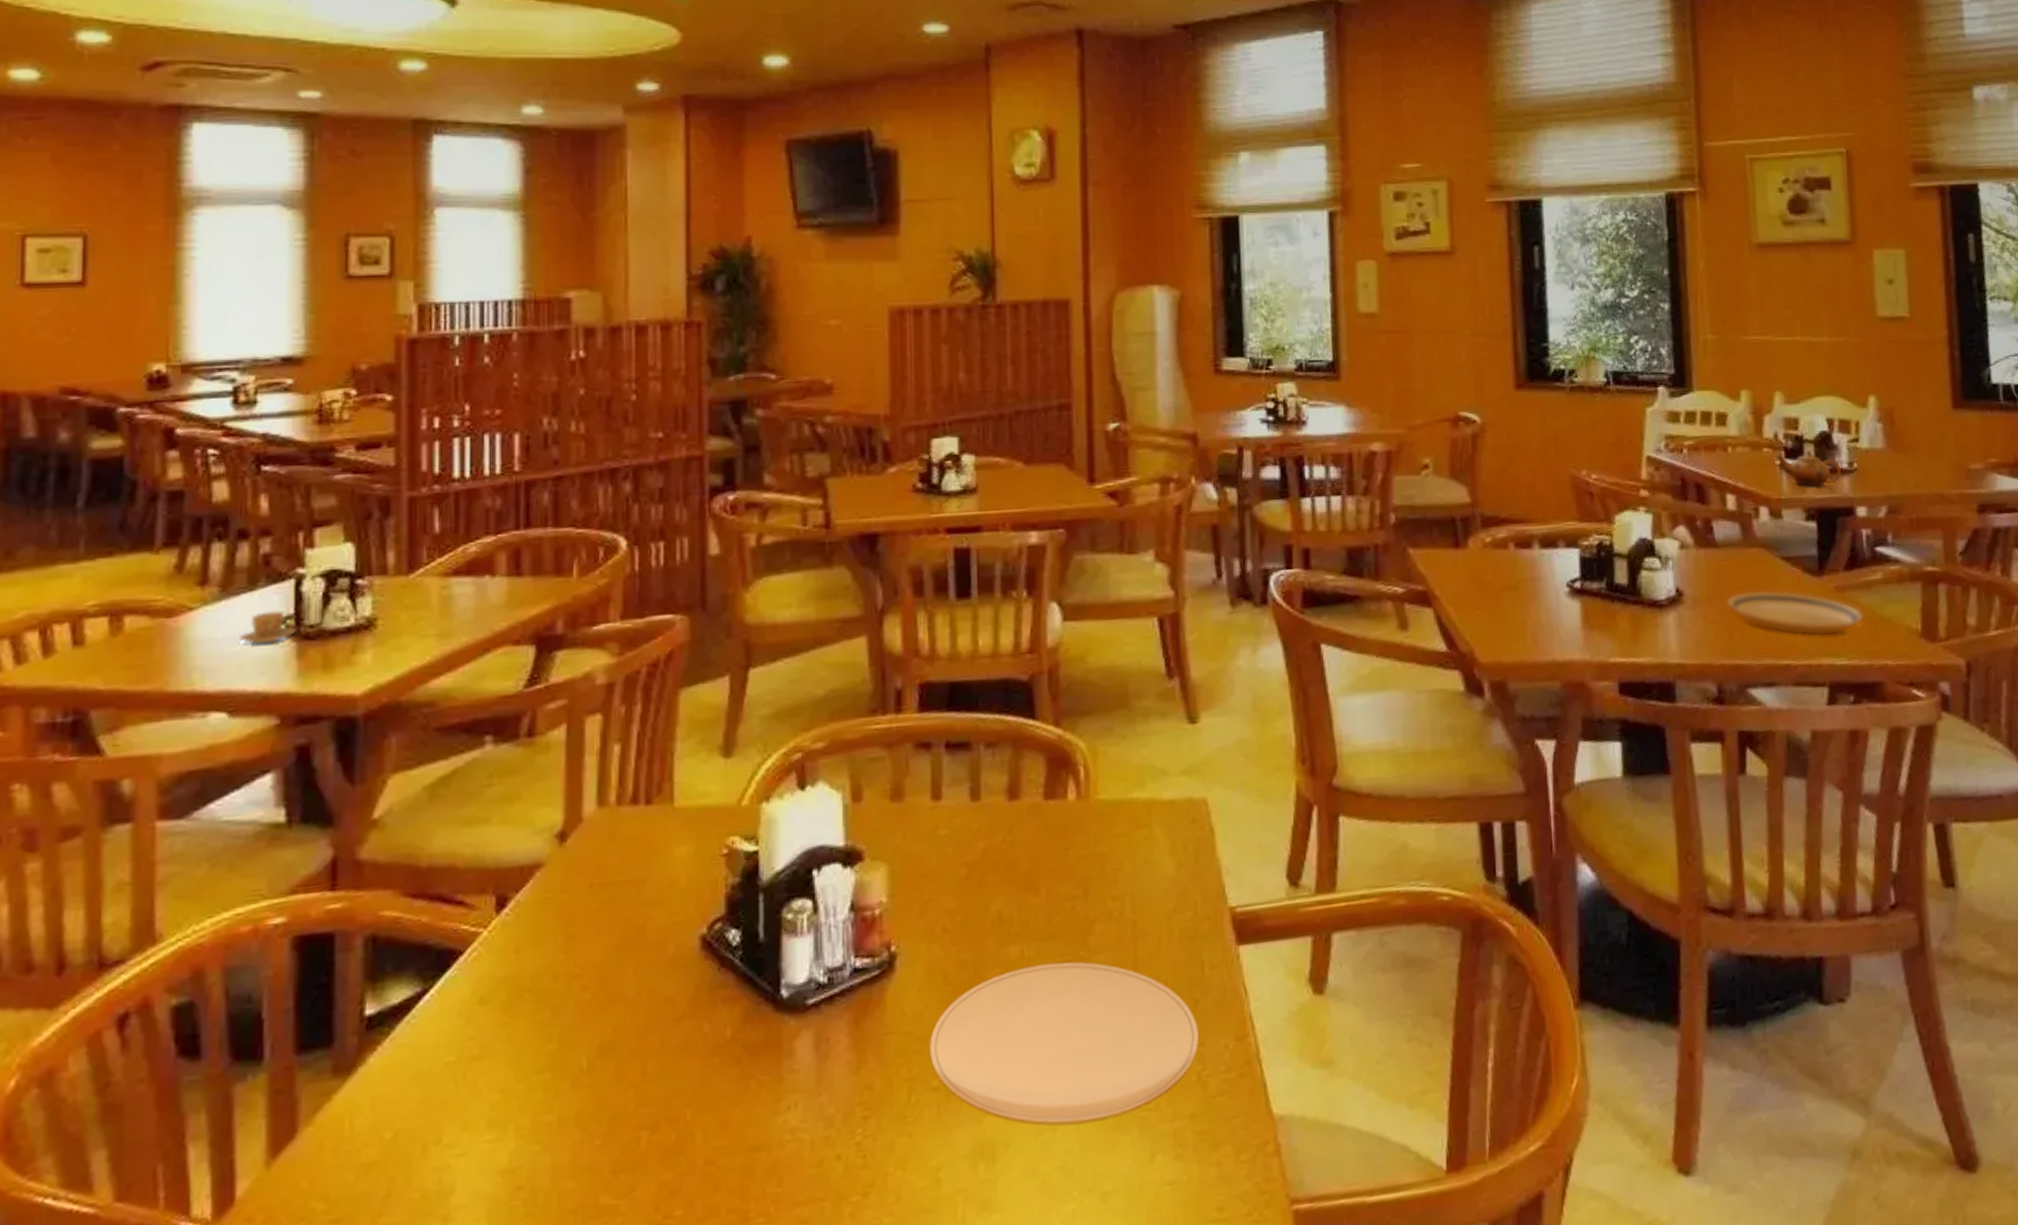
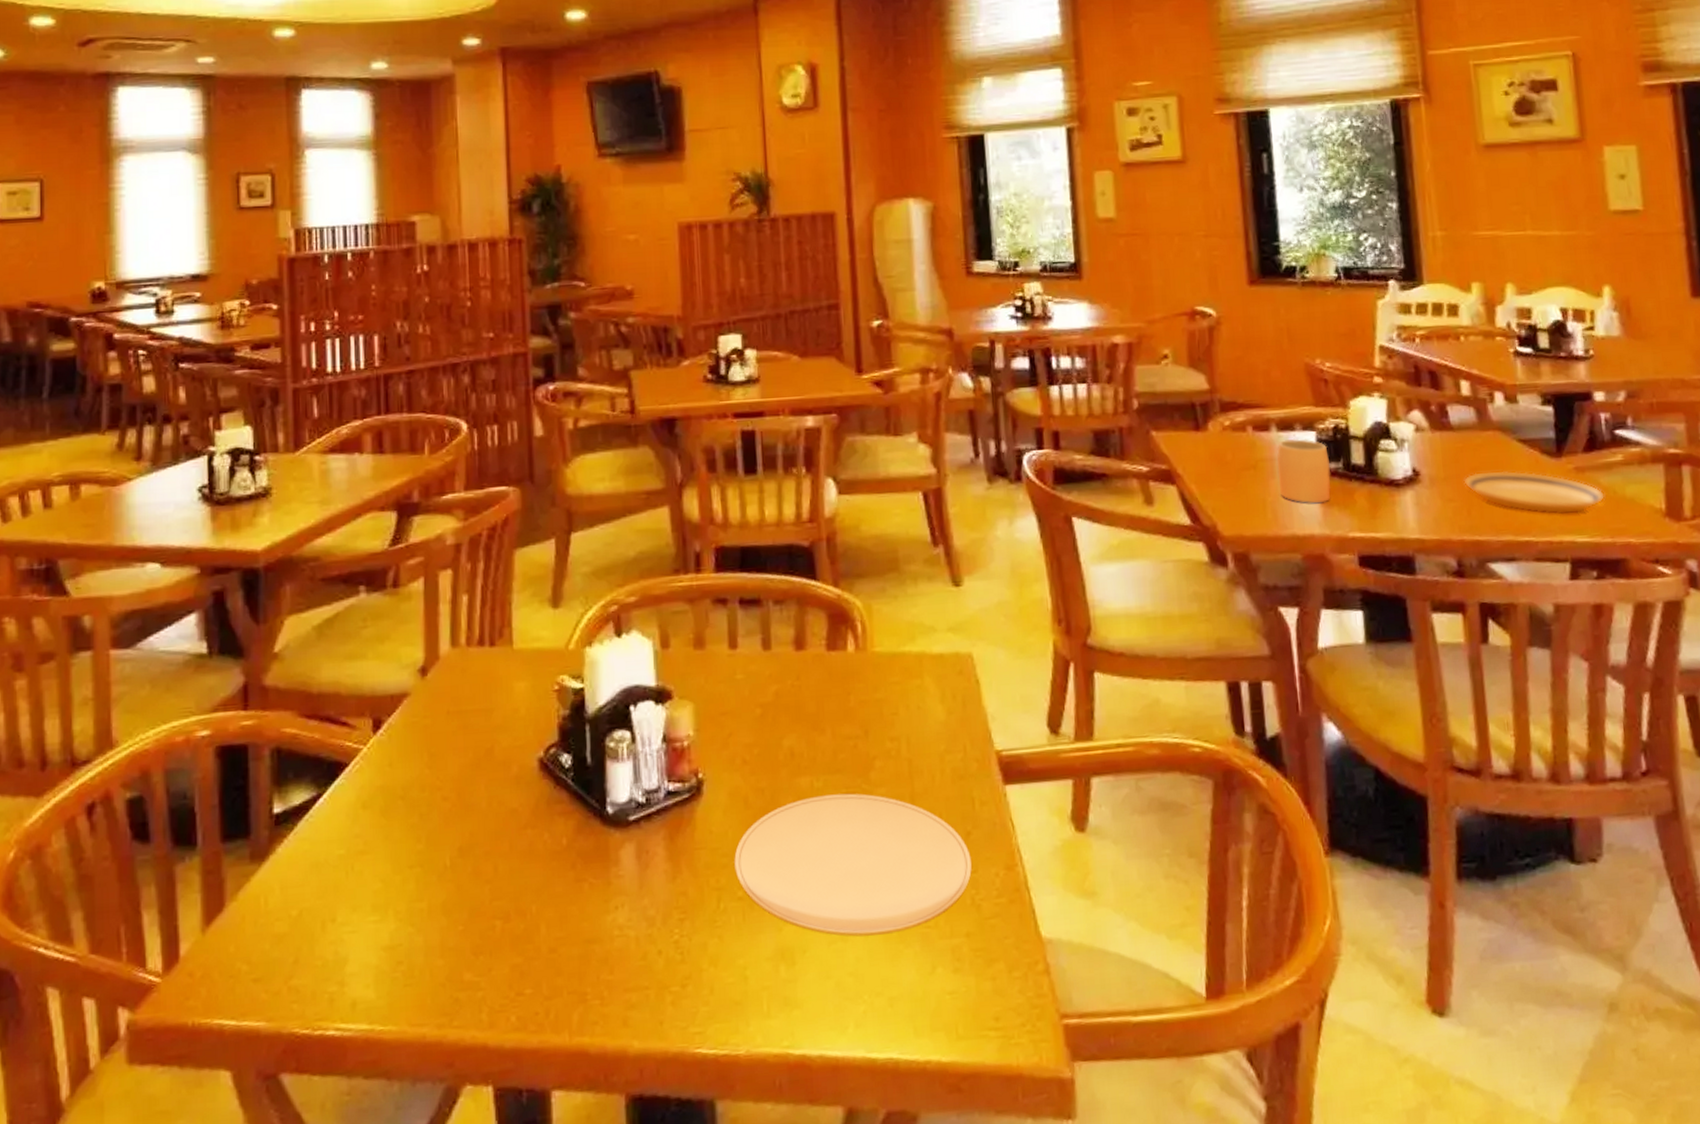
teacup: present [238,610,296,645] -> none [166,481,210,509]
mug: none [1538,556,1594,628] -> present [1276,438,1332,504]
teapot: present [1776,450,1841,488] -> none [1510,338,1577,374]

